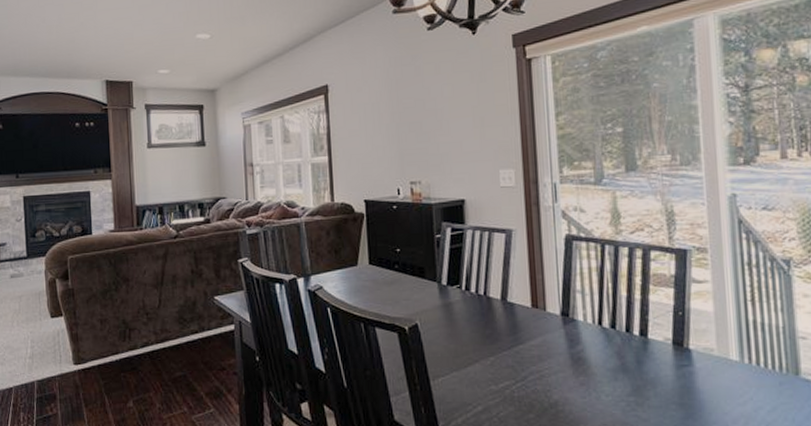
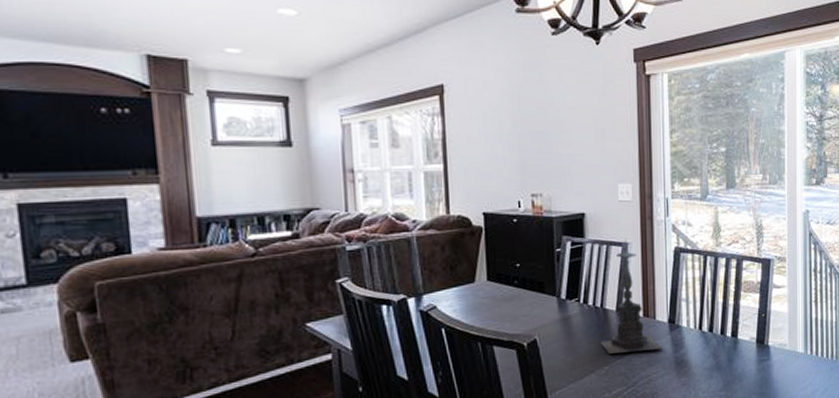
candle holder: none [484,225,557,344] -> present [600,238,664,354]

